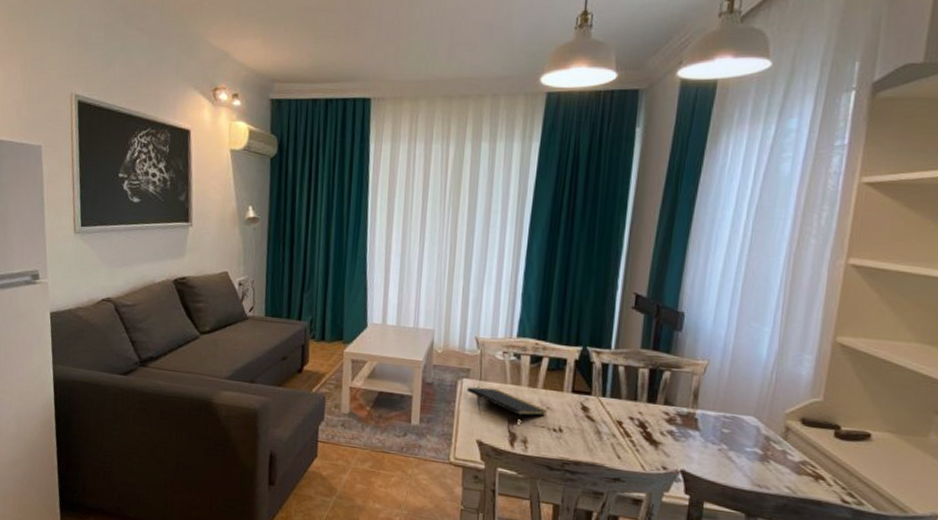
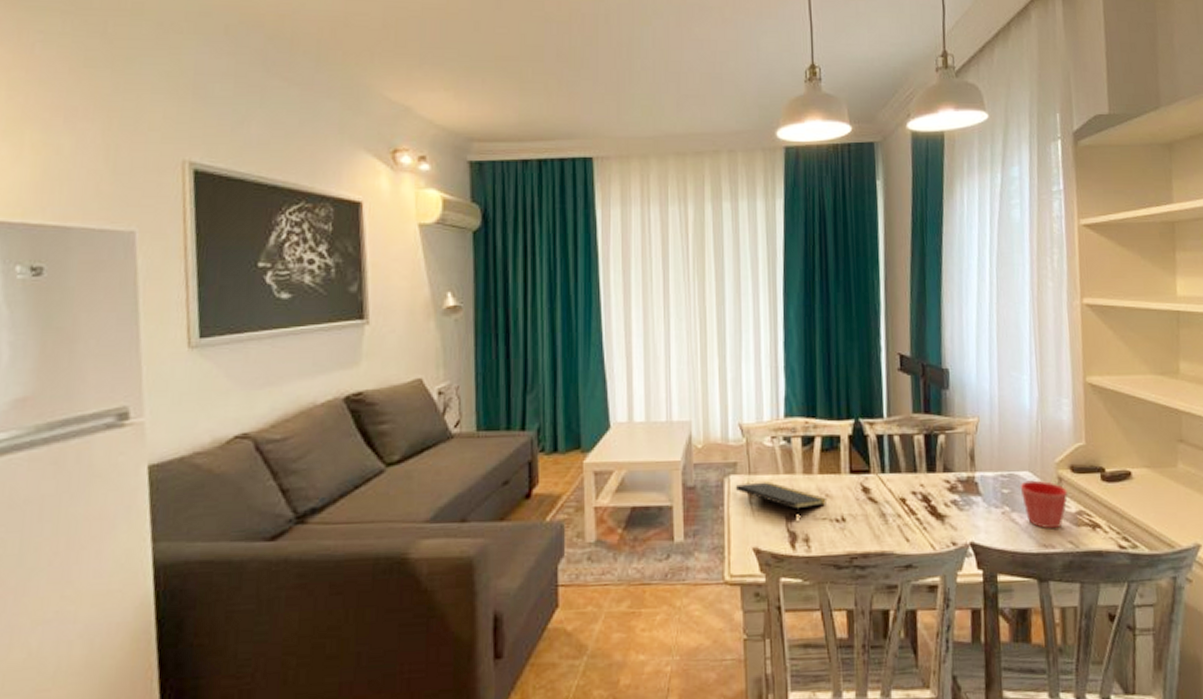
flower pot: none [741,425,793,473] -> present [1020,480,1068,529]

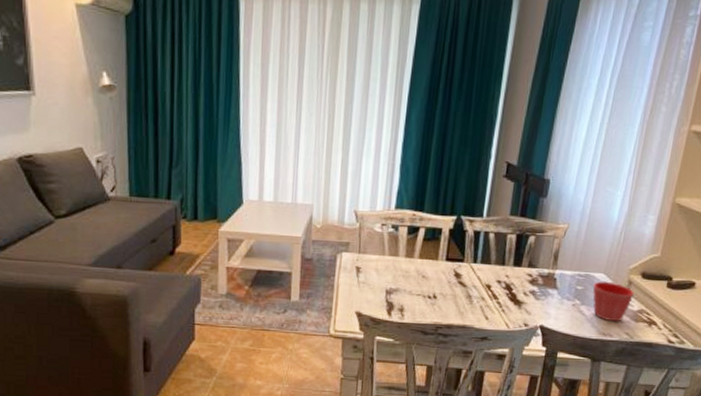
notepad: present [735,481,828,514] -> none [345,260,424,289]

